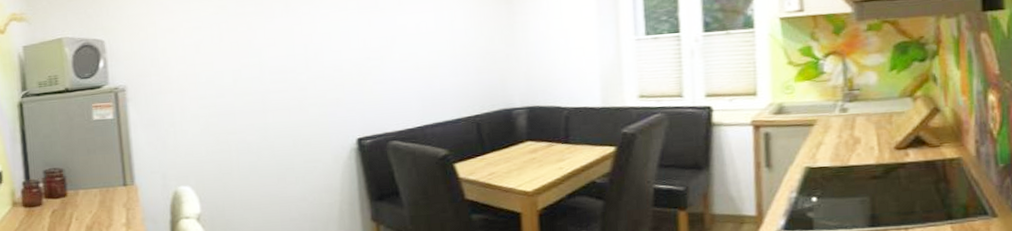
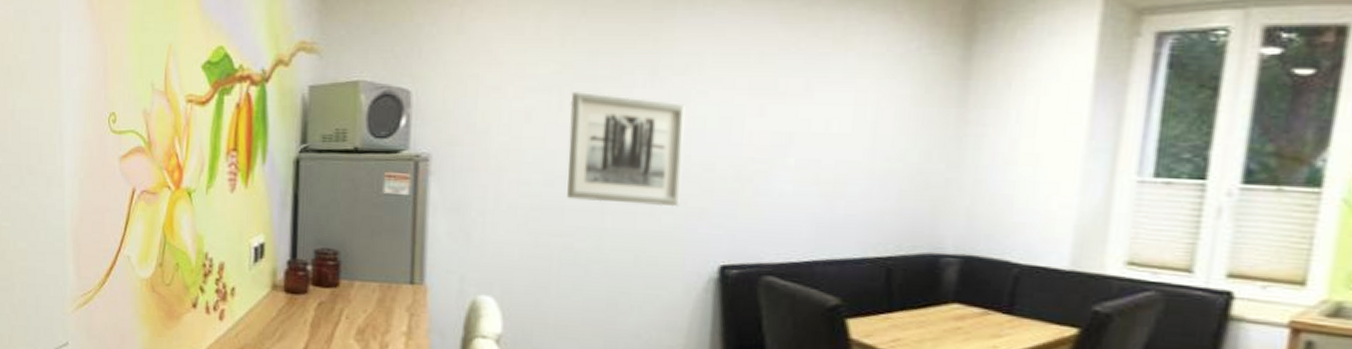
wall art: none [227,25,321,105] -> present [567,92,686,207]

